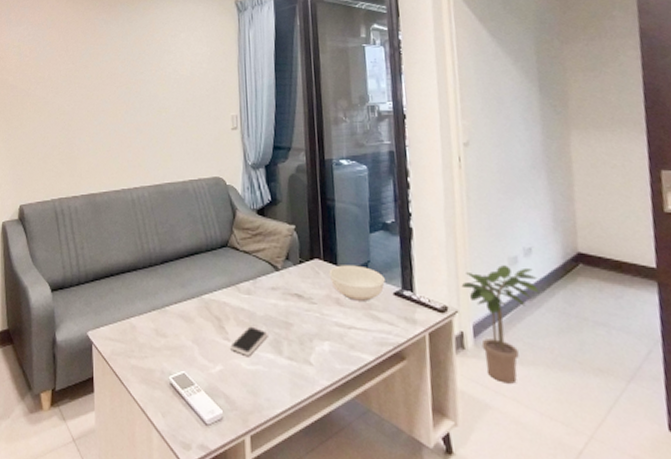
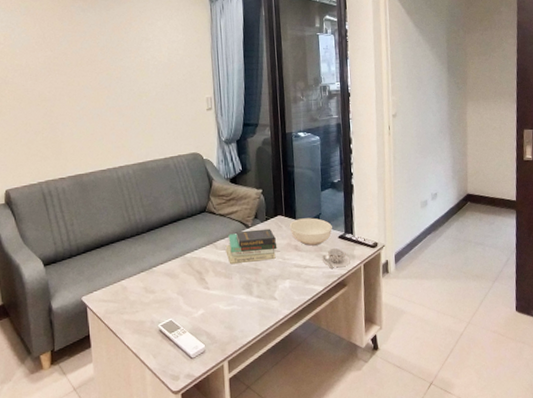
smartphone: present [230,326,268,356] -> none [210,275,241,299]
books: none [250,273,314,313] -> present [225,228,277,264]
teacup: none [372,306,410,334] -> present [322,247,350,268]
potted plant: present [461,265,539,384] -> none [387,208,441,294]

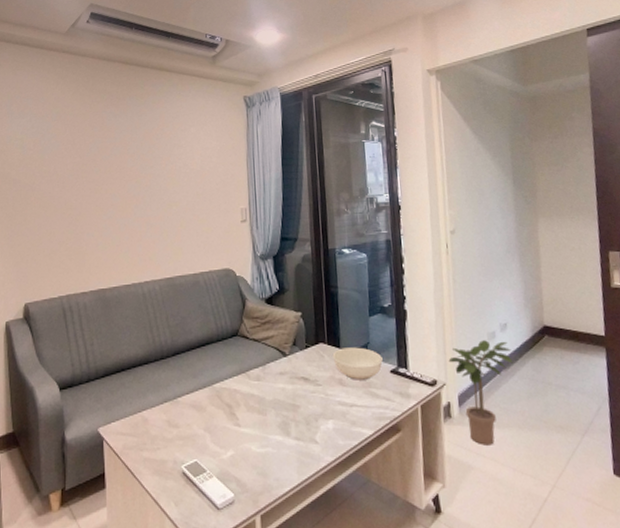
books: present [225,228,277,264] -> none [259,358,319,397]
teacup: present [322,247,350,268] -> none [372,383,405,409]
potted plant: none [387,208,441,294] -> present [448,340,513,446]

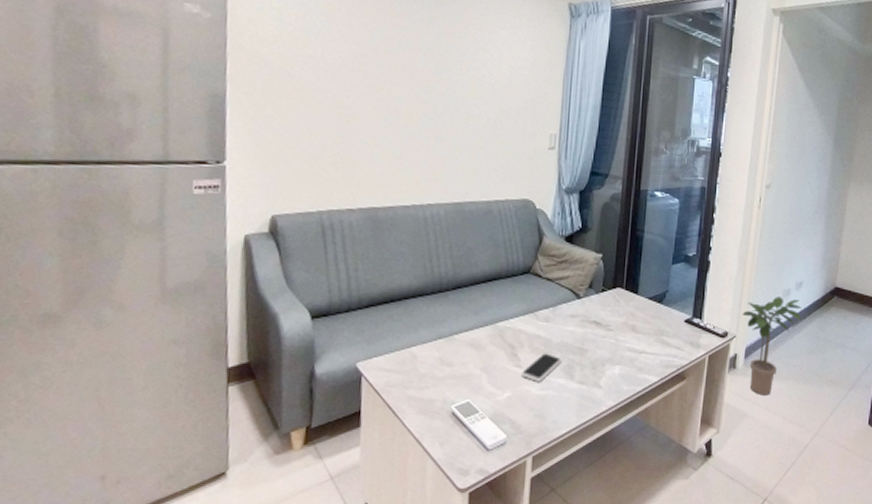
smartphone: none [241,411,277,439] -> present [521,353,562,381]
bowl: present [332,347,383,380] -> none [628,294,679,328]

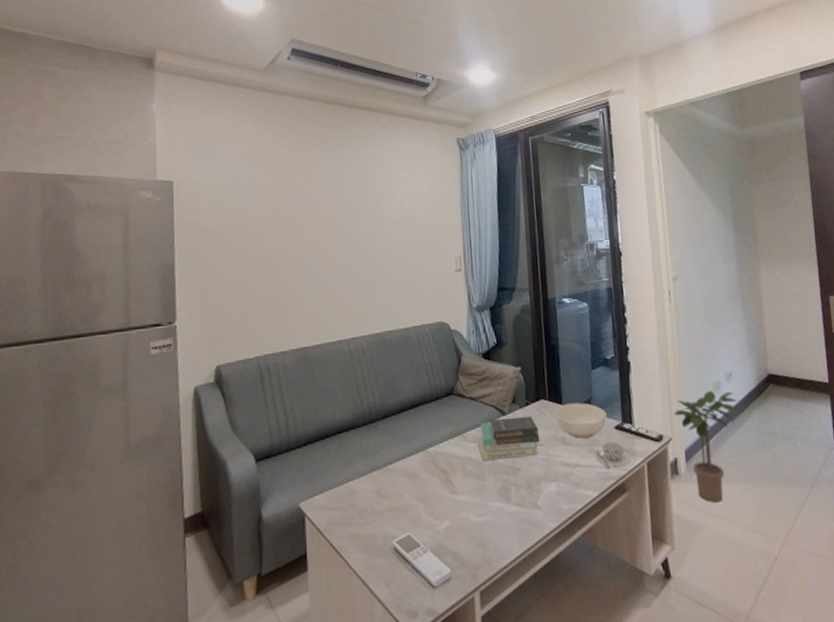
smartphone: present [521,353,562,381] -> none [457,475,496,507]
books: none [548,301,611,340] -> present [476,416,540,461]
bowl: none [628,294,679,328] -> present [554,402,607,439]
teacup: none [662,332,694,357] -> present [596,441,631,468]

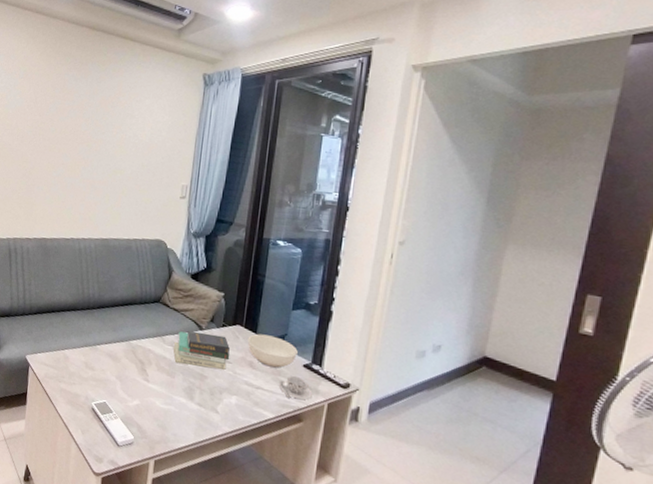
potted plant: present [674,391,739,503] -> none [367,356,440,457]

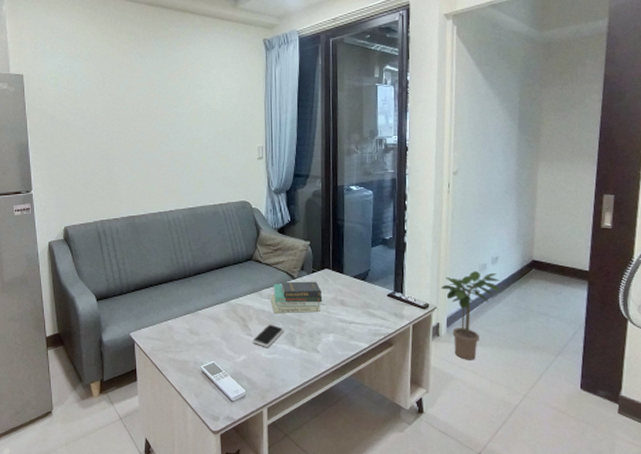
smartphone: none [148,372,184,397] -> present [253,324,284,347]
bowl: present [247,333,298,368] -> none [336,273,381,302]
teacup: present [279,375,312,400] -> none [369,305,398,326]
potted plant: none [367,356,440,457] -> present [441,271,500,360]

